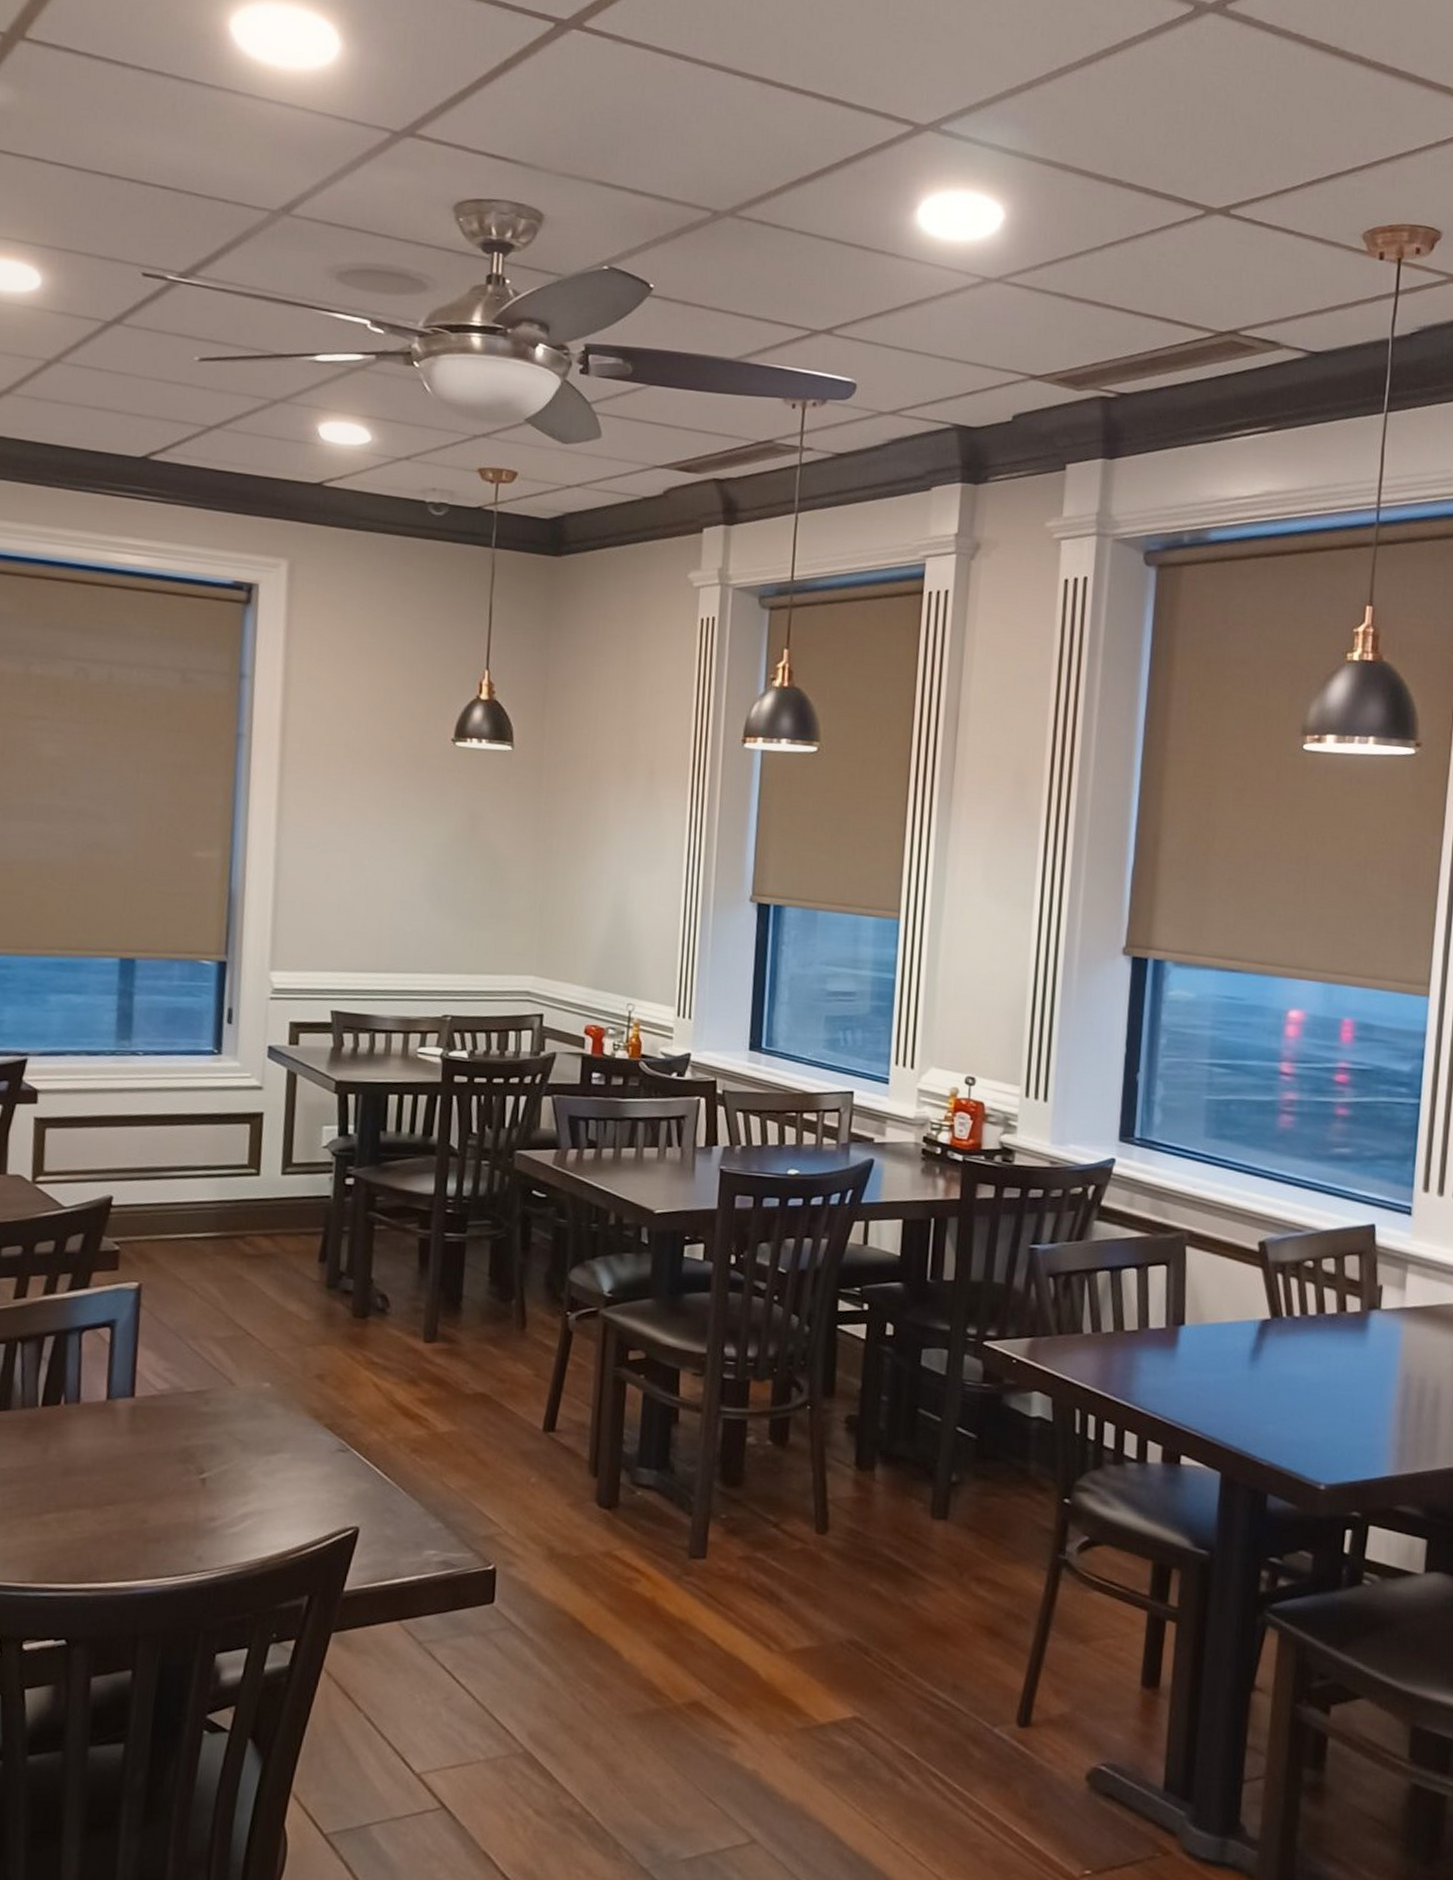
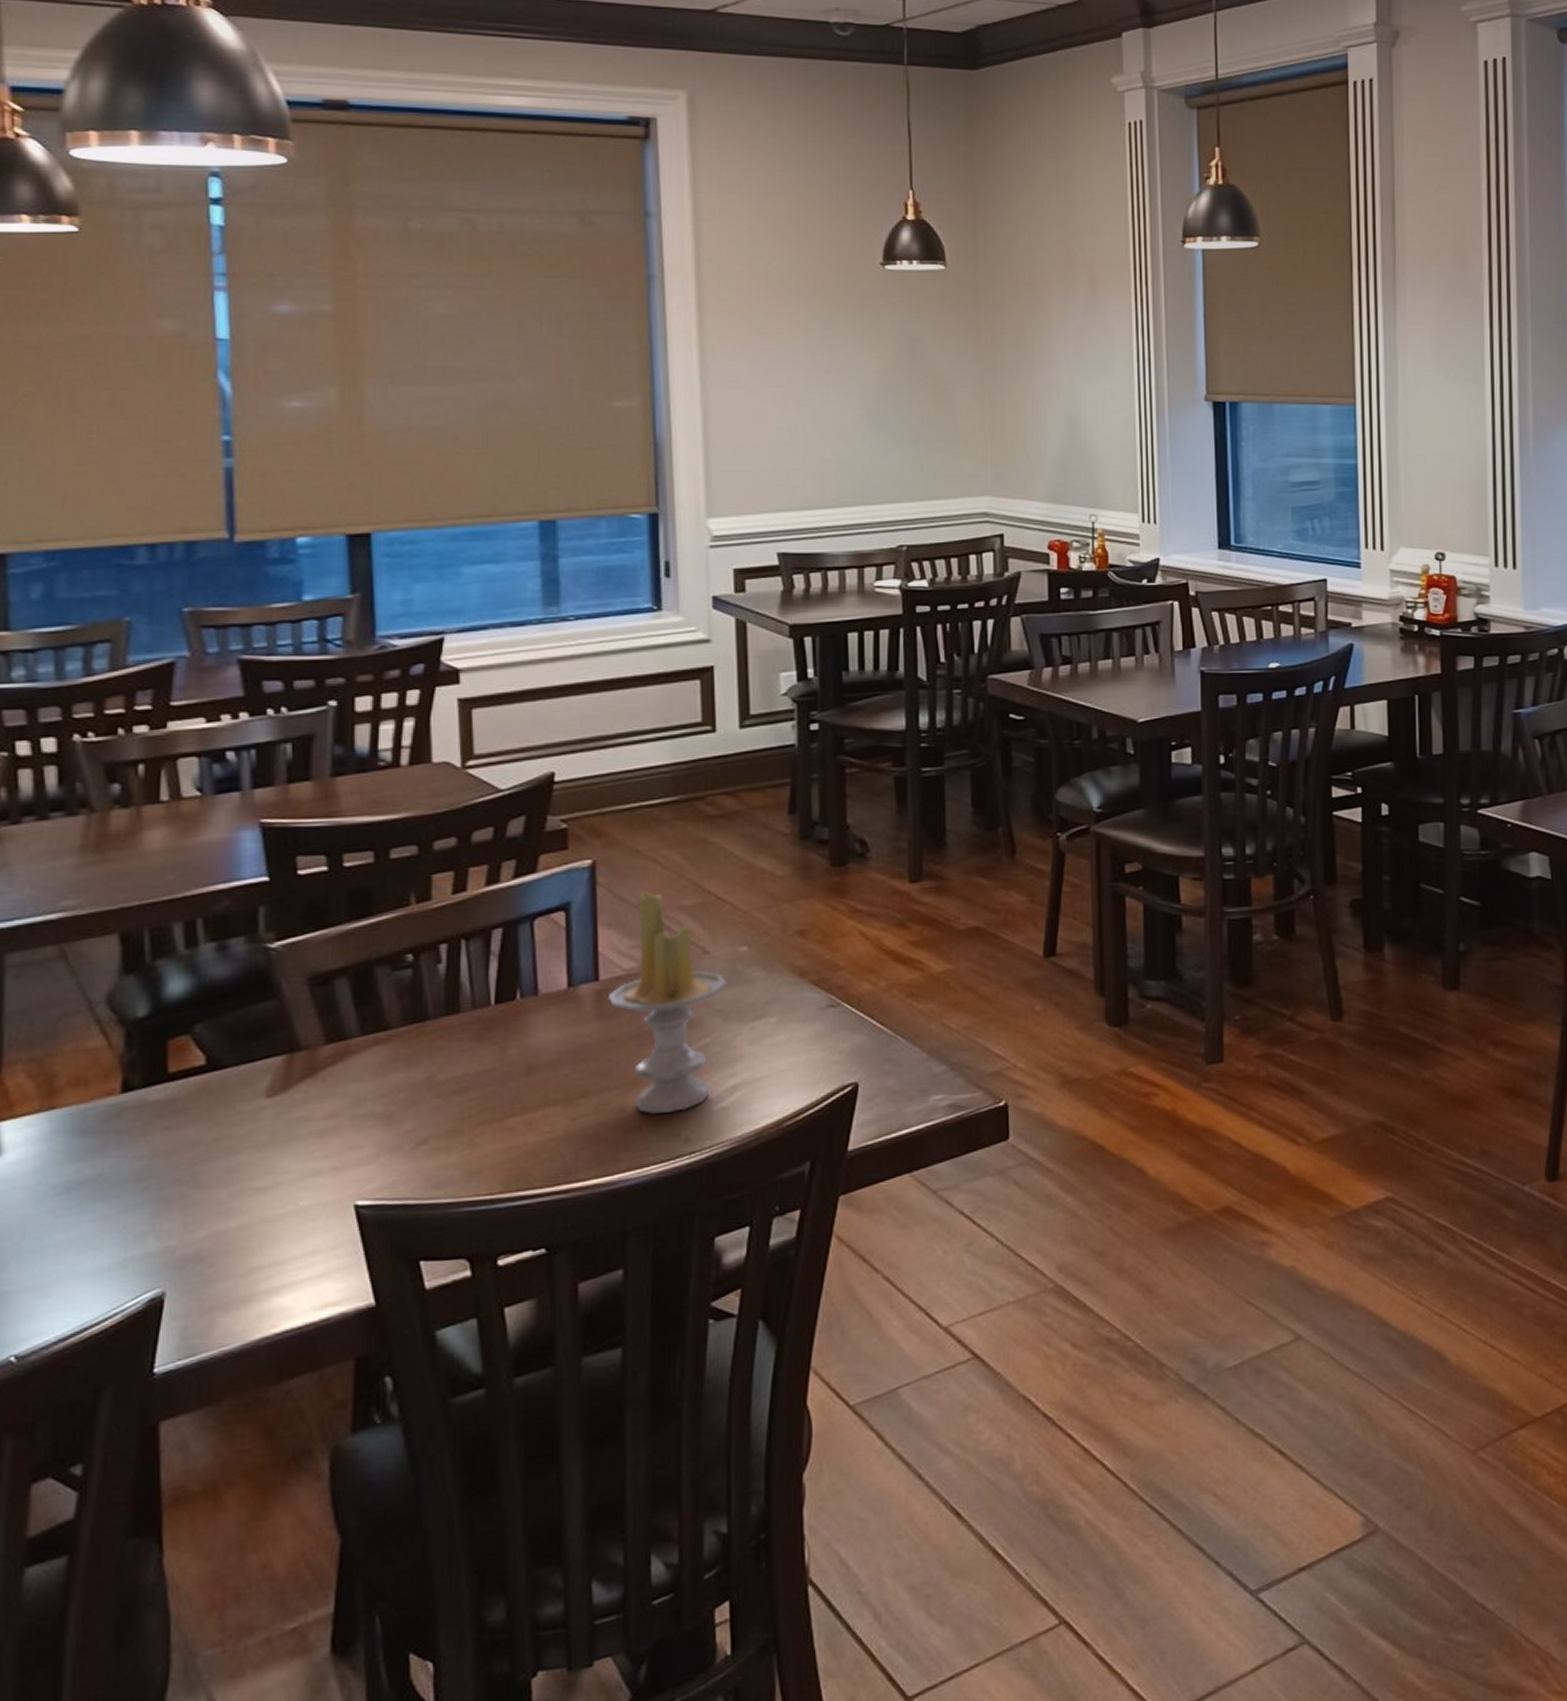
candle: none [140,1319,249,1531] -> present [607,892,727,1114]

